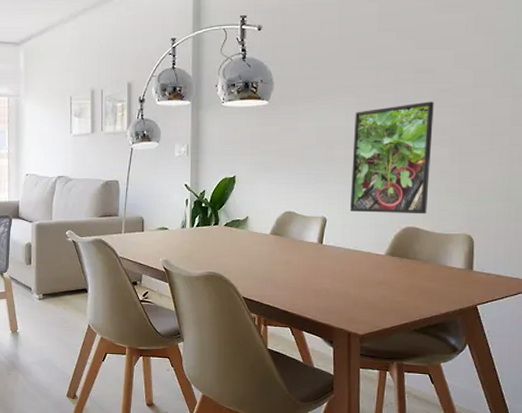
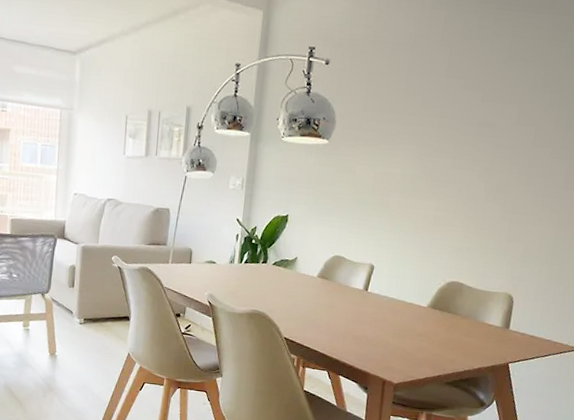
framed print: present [350,101,434,214] -> none [398,156,493,270]

